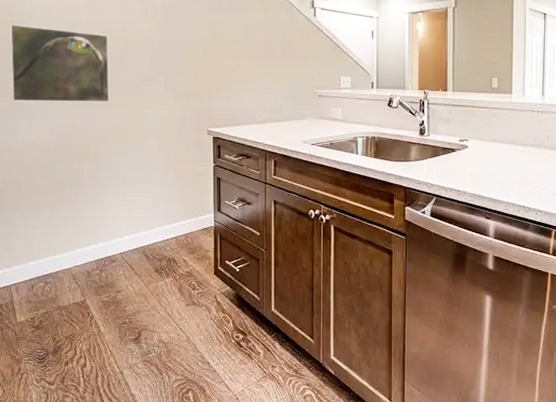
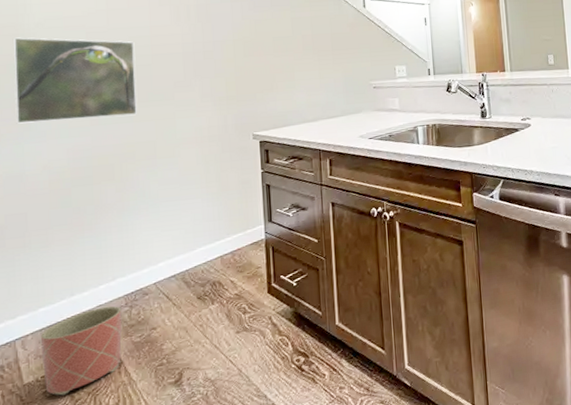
planter: none [30,267,94,336] -> present [40,305,122,396]

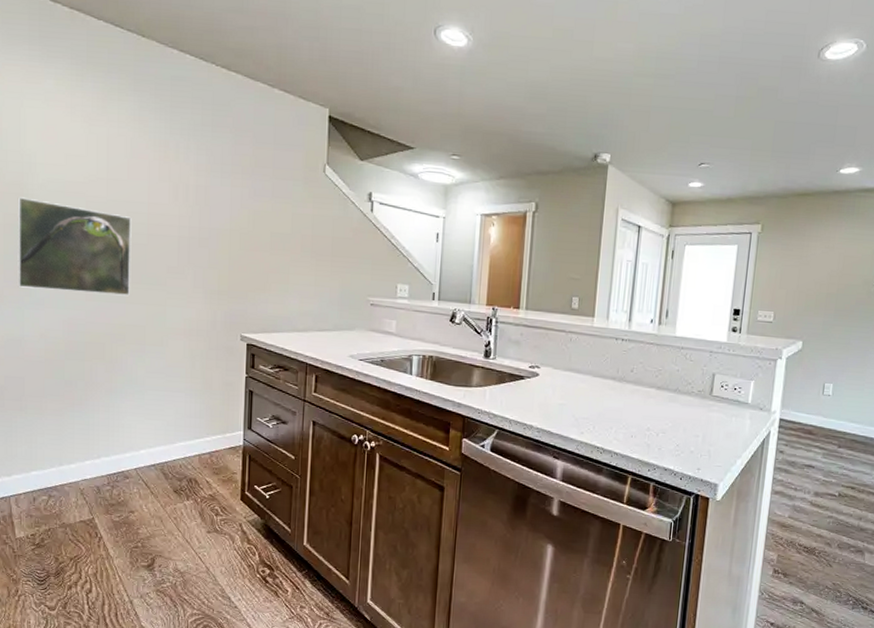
planter: present [40,305,122,396] -> none [31,481,104,556]

